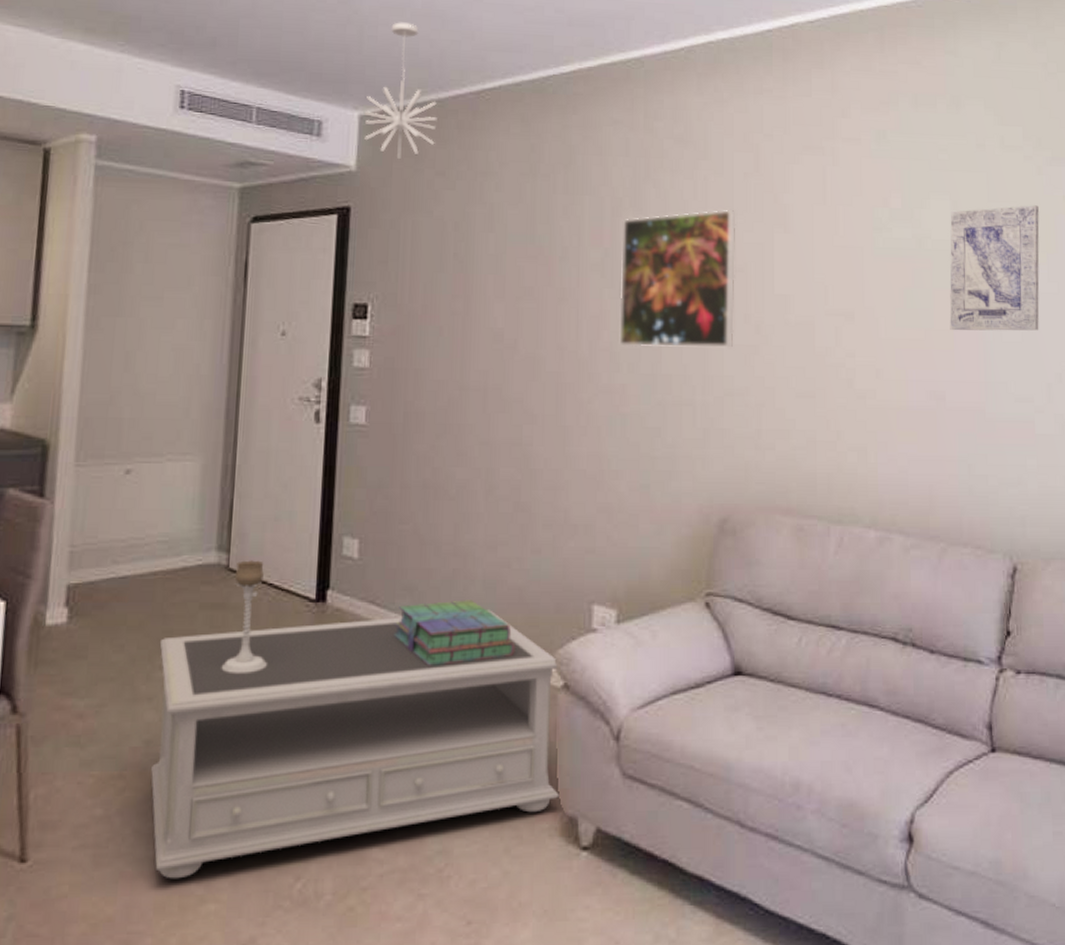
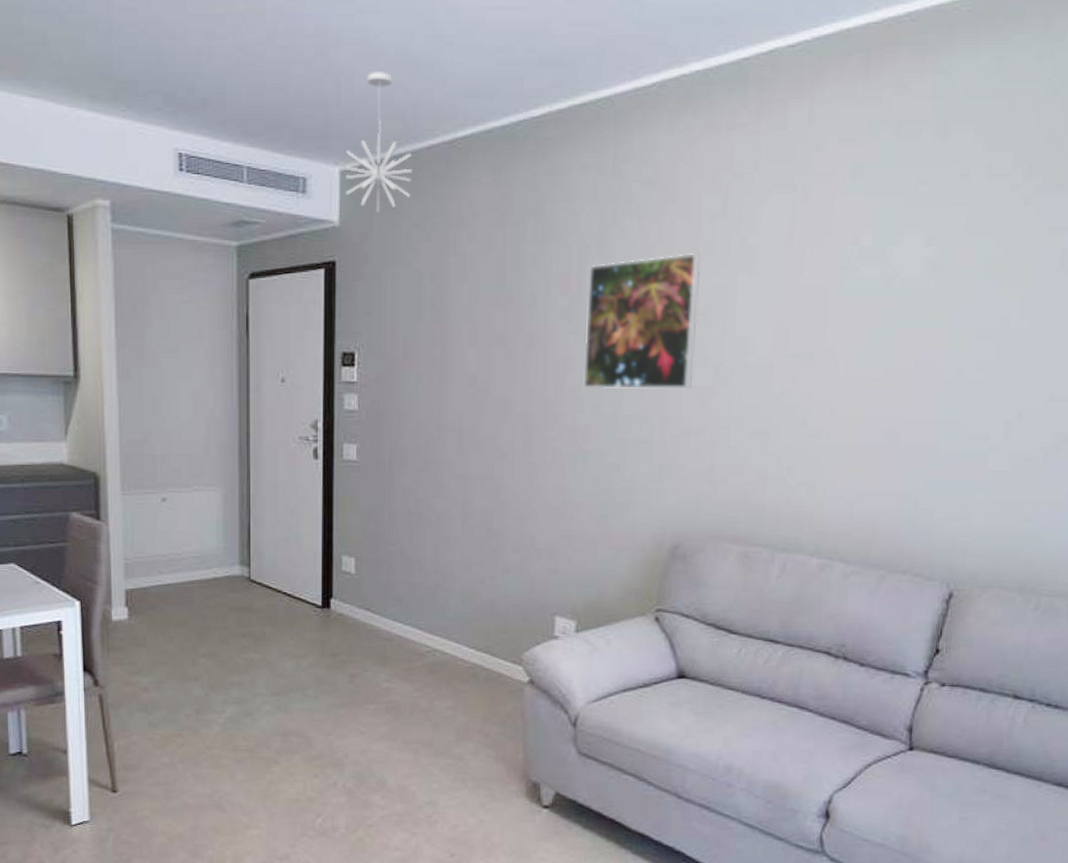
coffee table: present [151,610,559,879] -> none [200,618,525,811]
candle holder: present [221,560,267,675] -> none [250,573,285,663]
stack of books: present [394,600,514,666] -> none [387,609,487,662]
wall art: present [949,205,1040,331] -> none [910,238,1021,370]

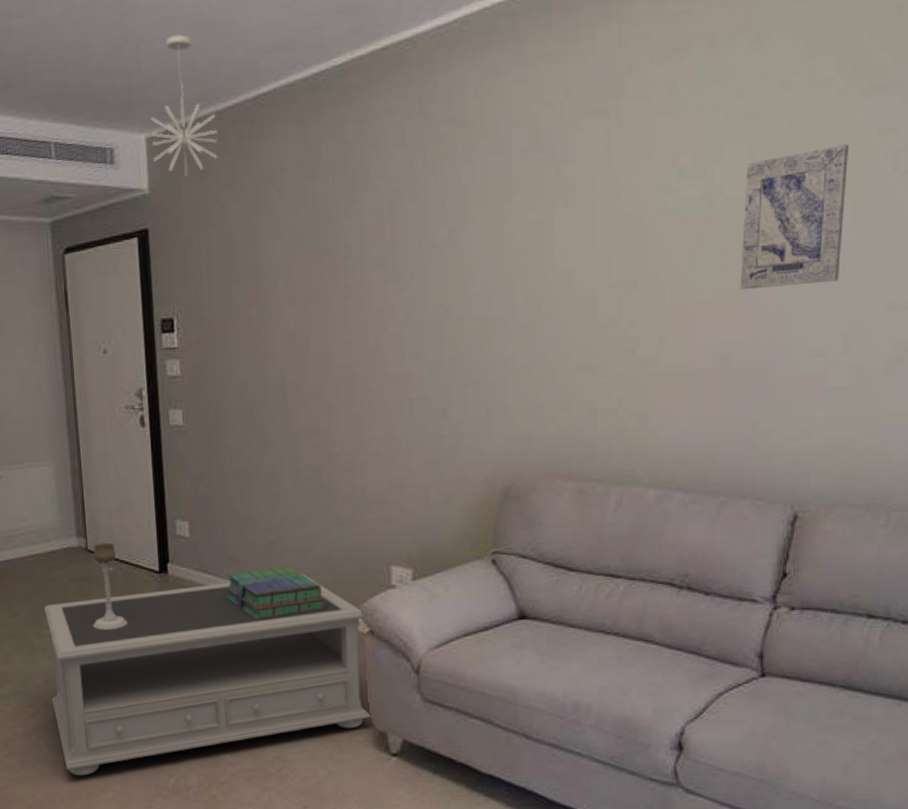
coffee table: none [200,618,525,811] -> present [43,573,371,776]
candle holder: none [250,573,285,663] -> present [93,542,127,631]
stack of books: none [387,609,487,662] -> present [224,566,326,620]
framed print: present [583,252,701,389] -> none [401,188,516,336]
wall art: none [910,238,1021,370] -> present [740,144,849,289]

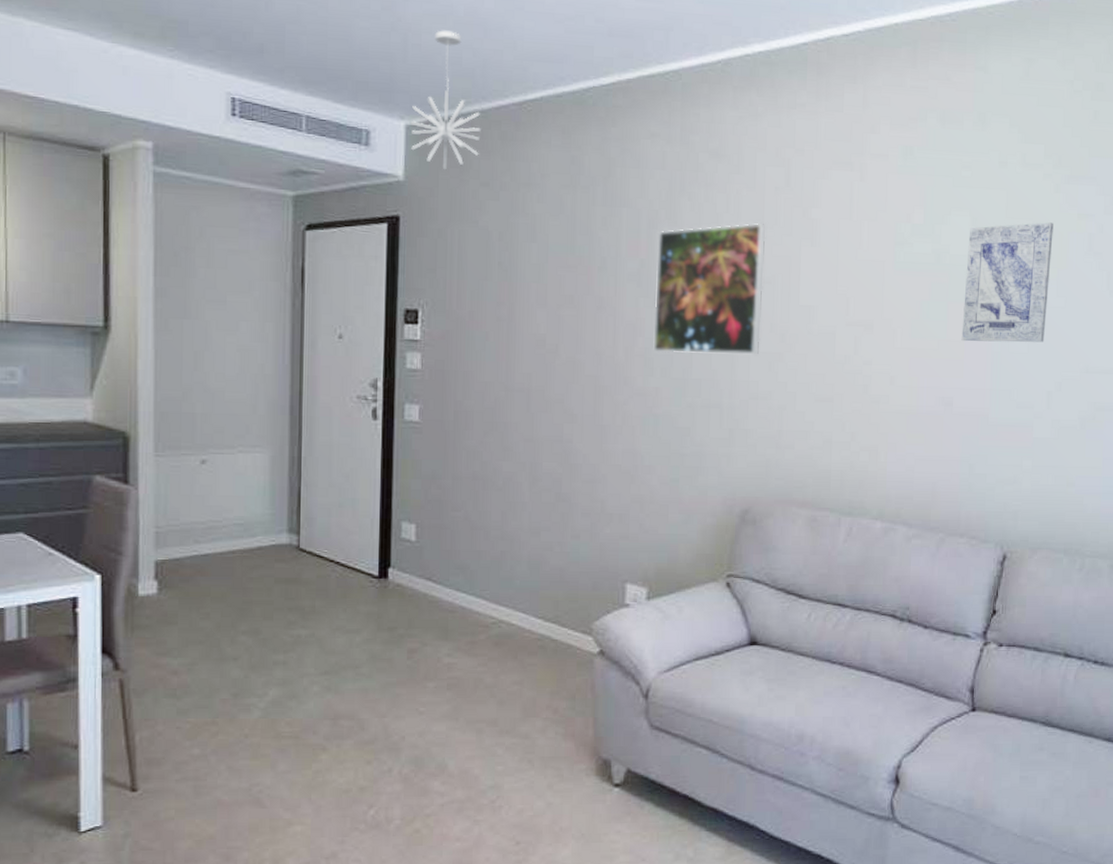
coffee table: present [43,573,371,776] -> none [240,587,595,806]
candle holder: present [93,542,127,631] -> none [297,541,337,639]
stack of books: present [224,566,326,620] -> none [449,578,556,634]
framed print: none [401,188,516,336] -> present [653,222,766,355]

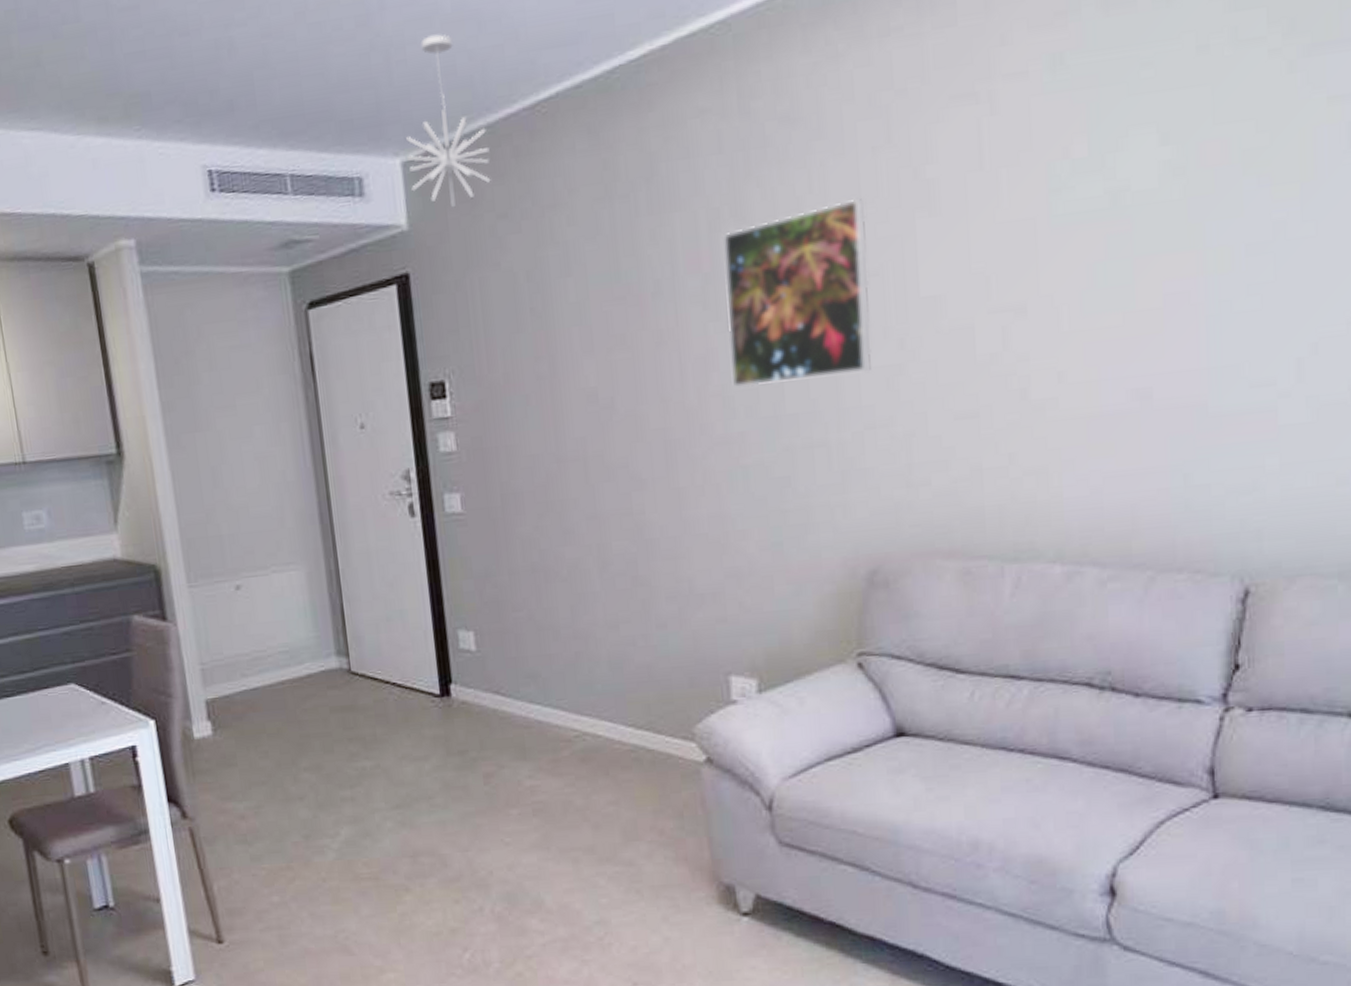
wall art: present [961,222,1054,342] -> none [1157,117,1290,307]

